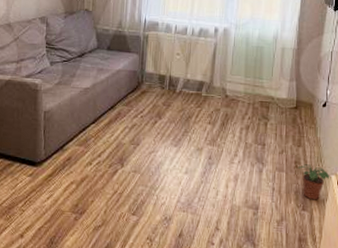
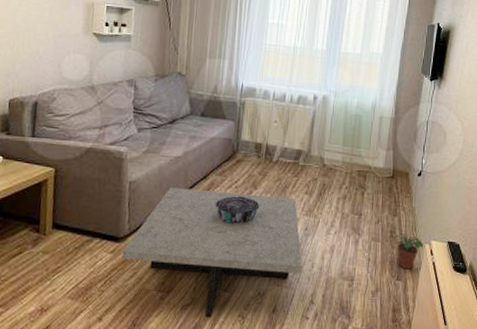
coffee table: none [39,117,207,239] -> present [122,188,303,318]
decorative bowl: none [122,125,165,152] -> present [215,196,260,224]

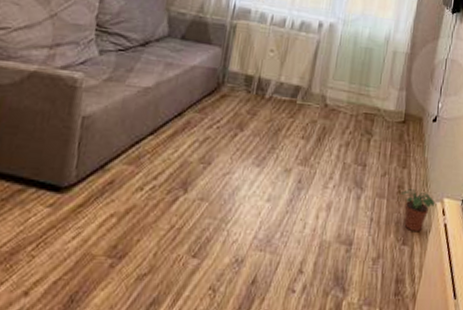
coffee table: present [122,188,303,318] -> none [63,125,293,291]
decorative bowl: present [215,196,260,224] -> none [189,138,245,173]

